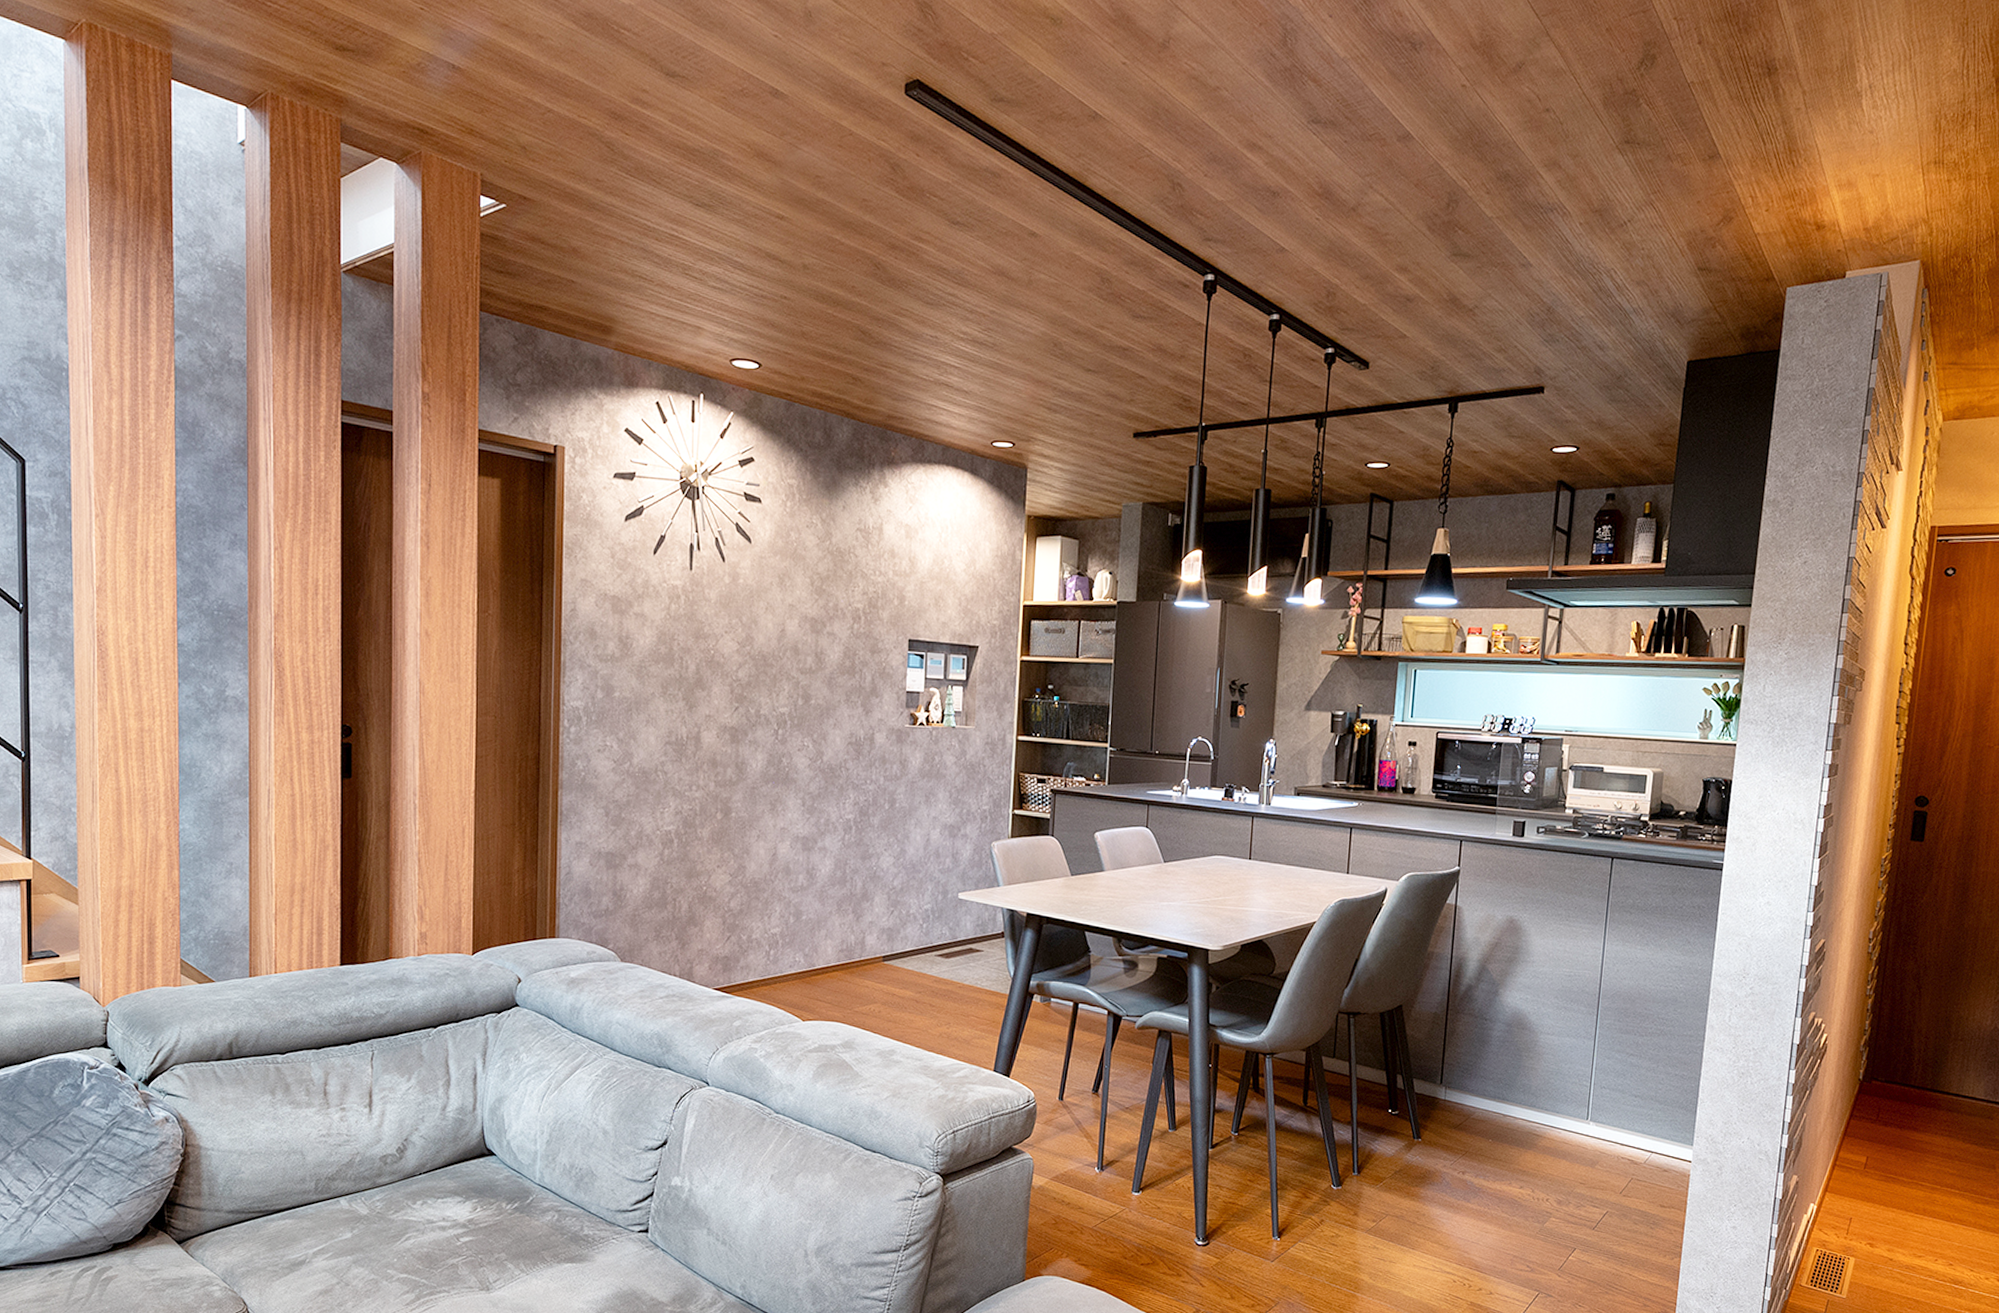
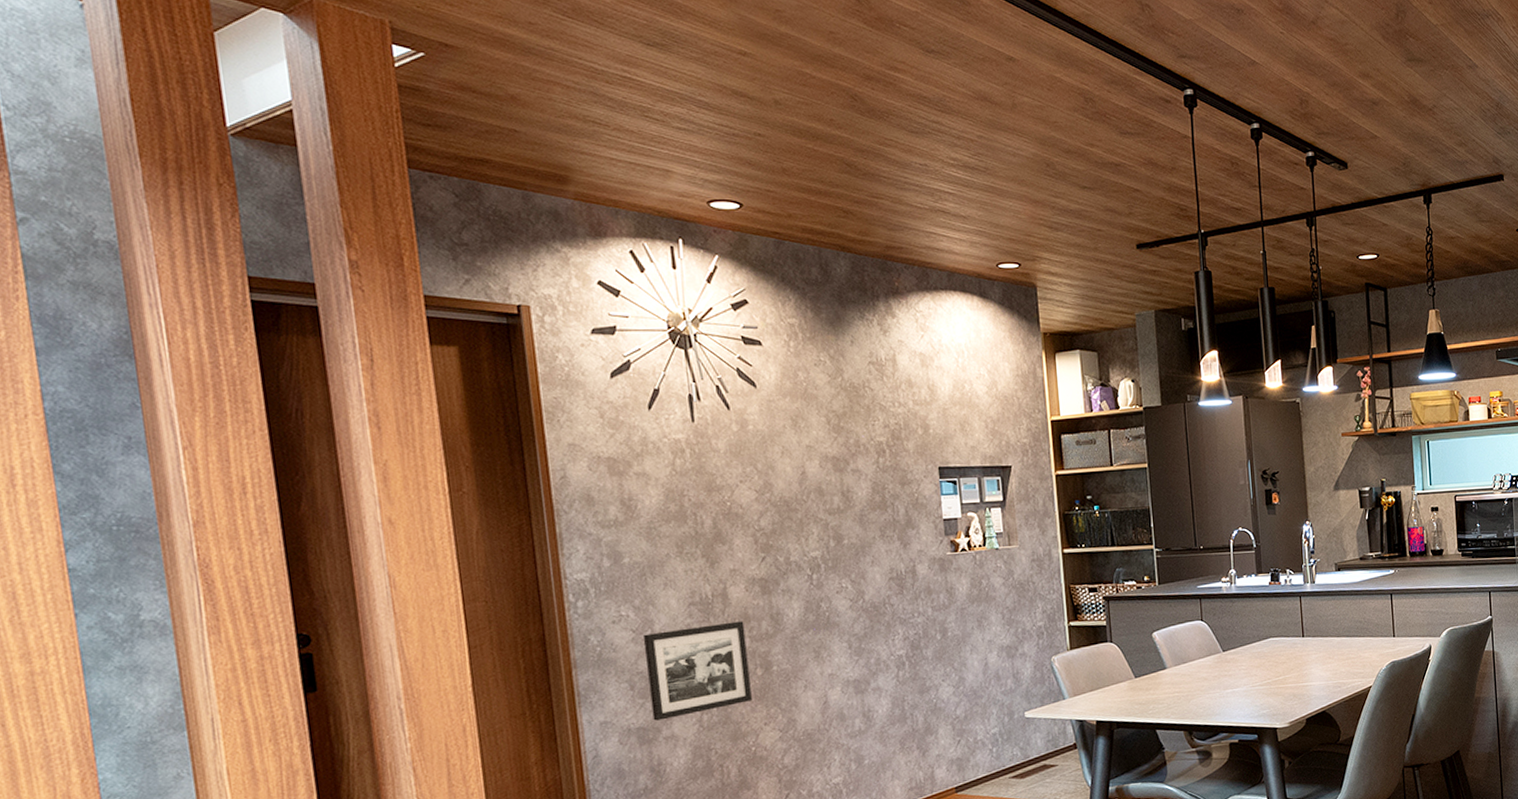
picture frame: none [621,765,712,849] -> present [644,621,752,721]

